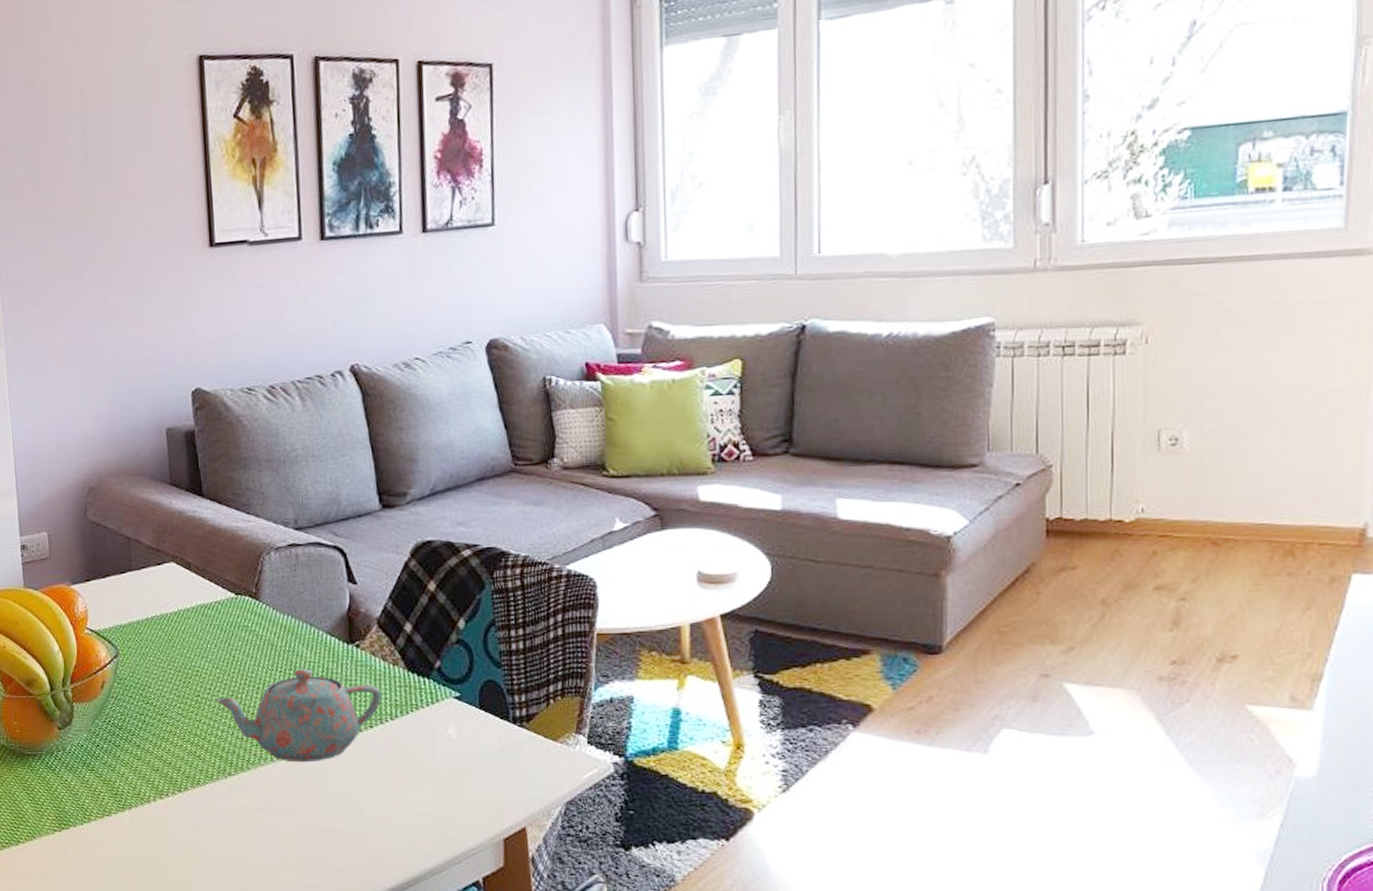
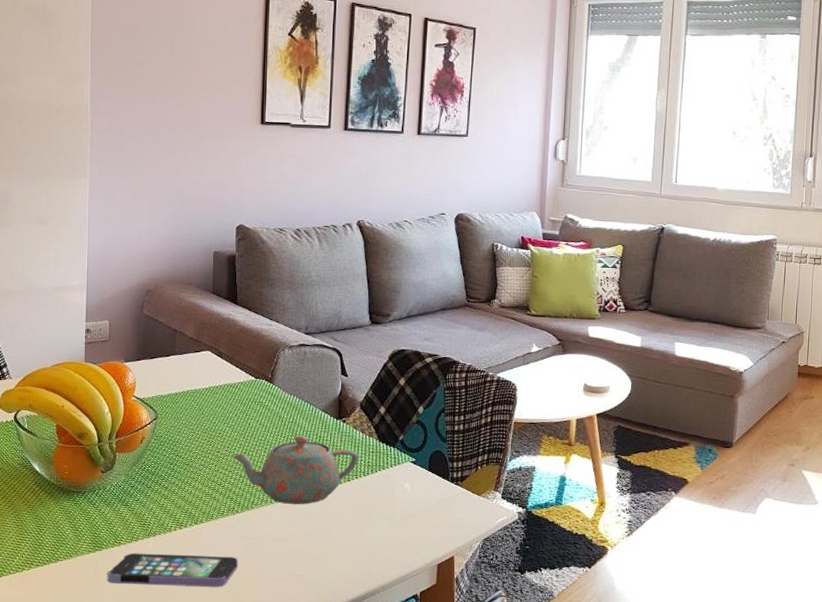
smartphone: none [78,831,238,874] -> present [107,553,238,587]

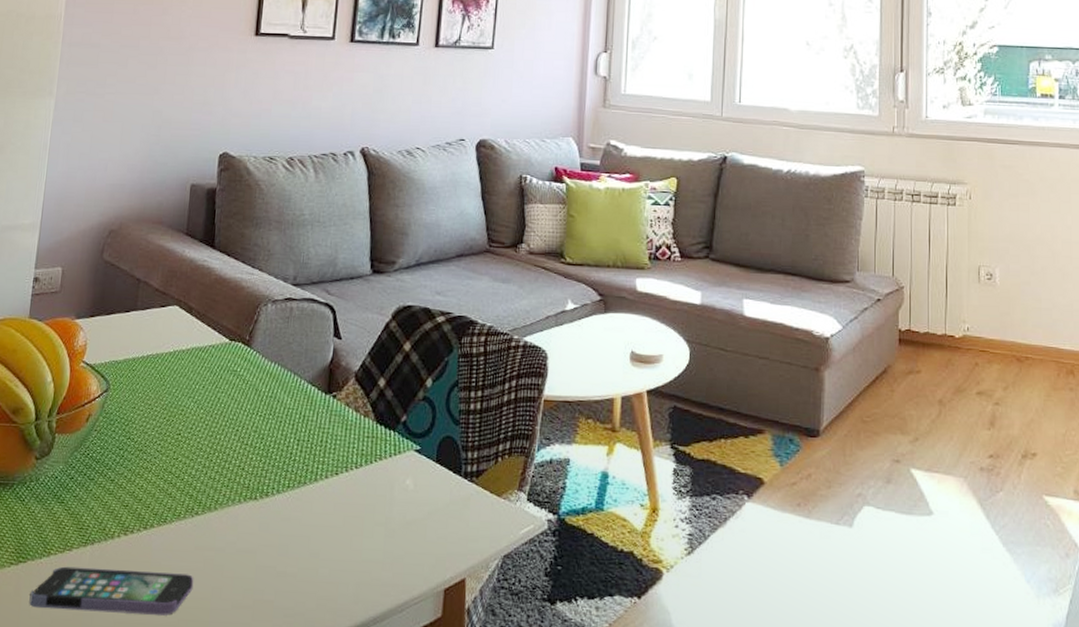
teapot: present [231,435,358,505] -> none [194,414,350,506]

